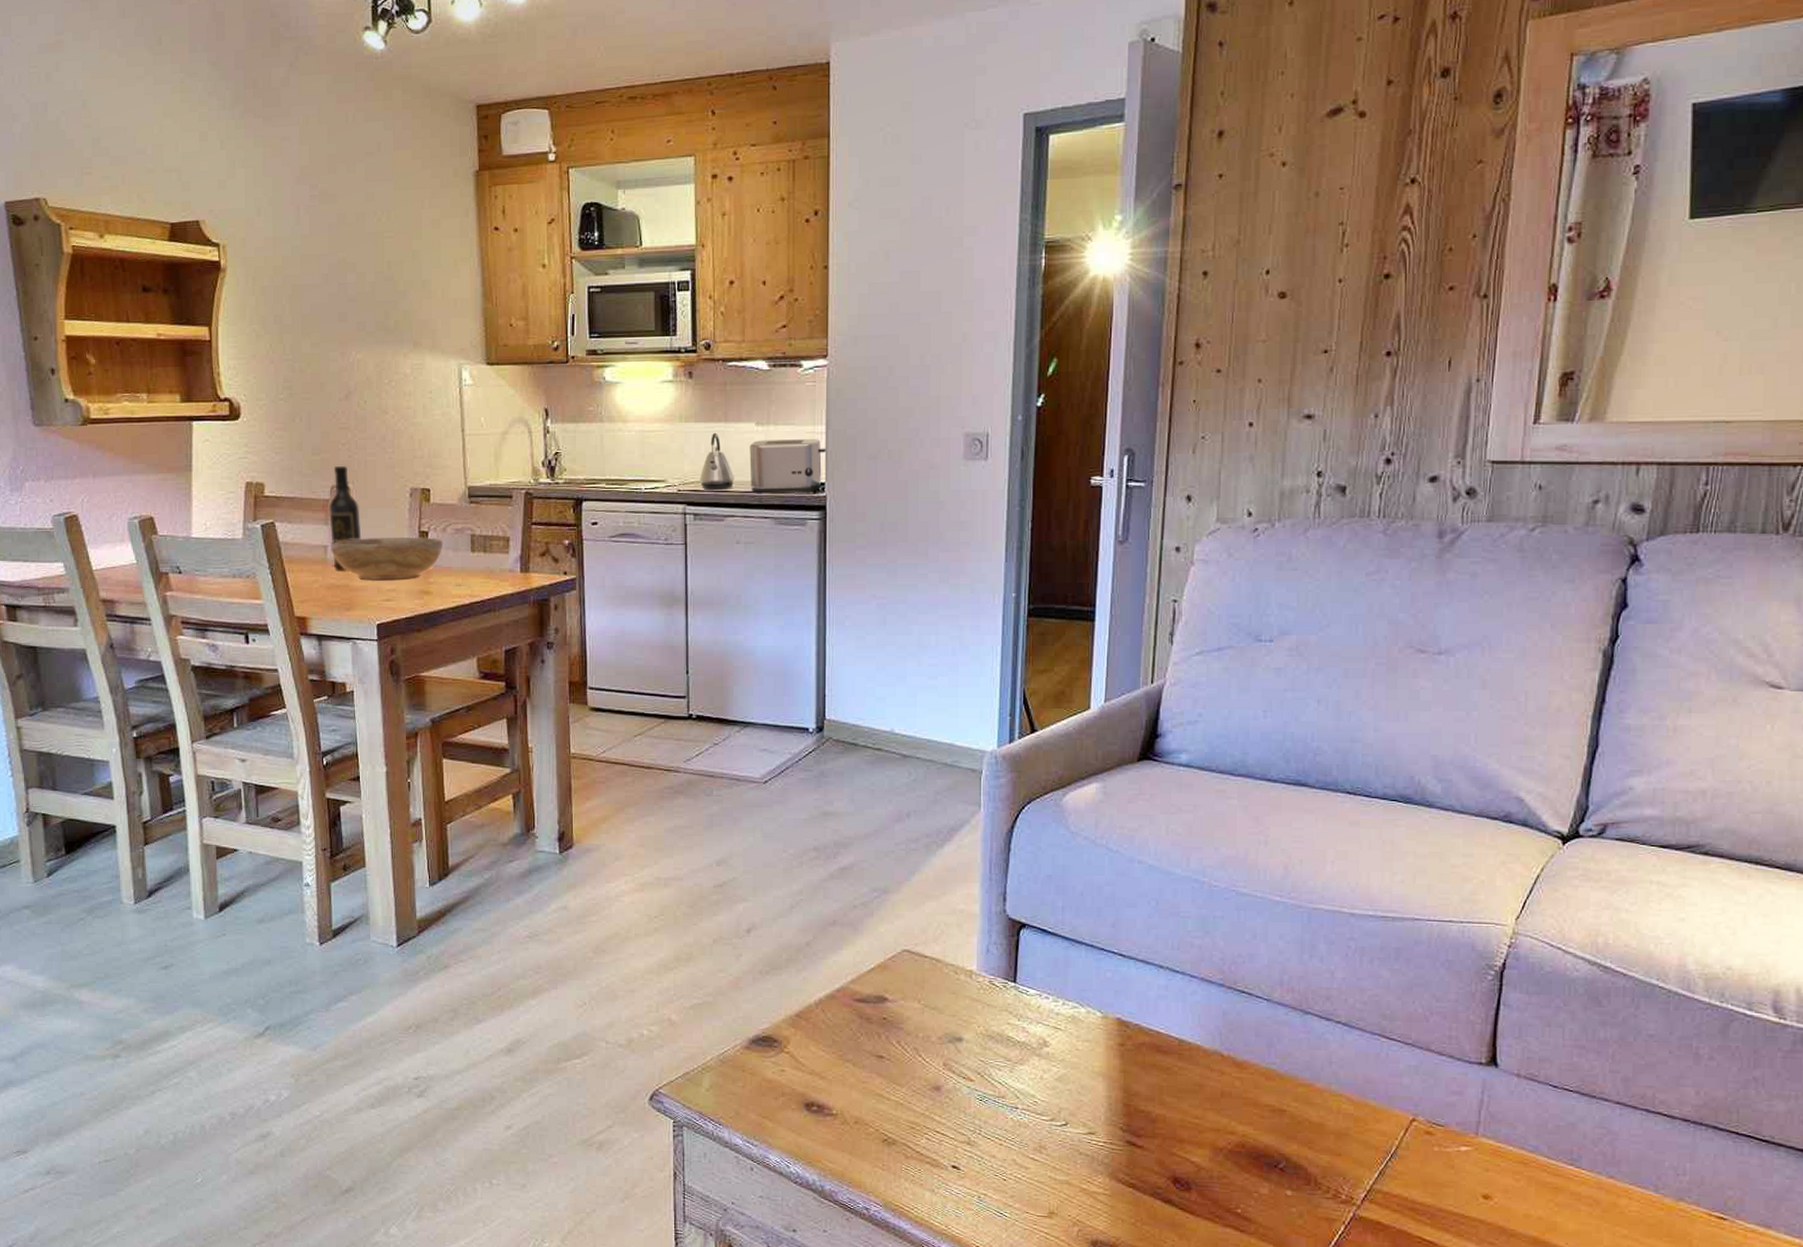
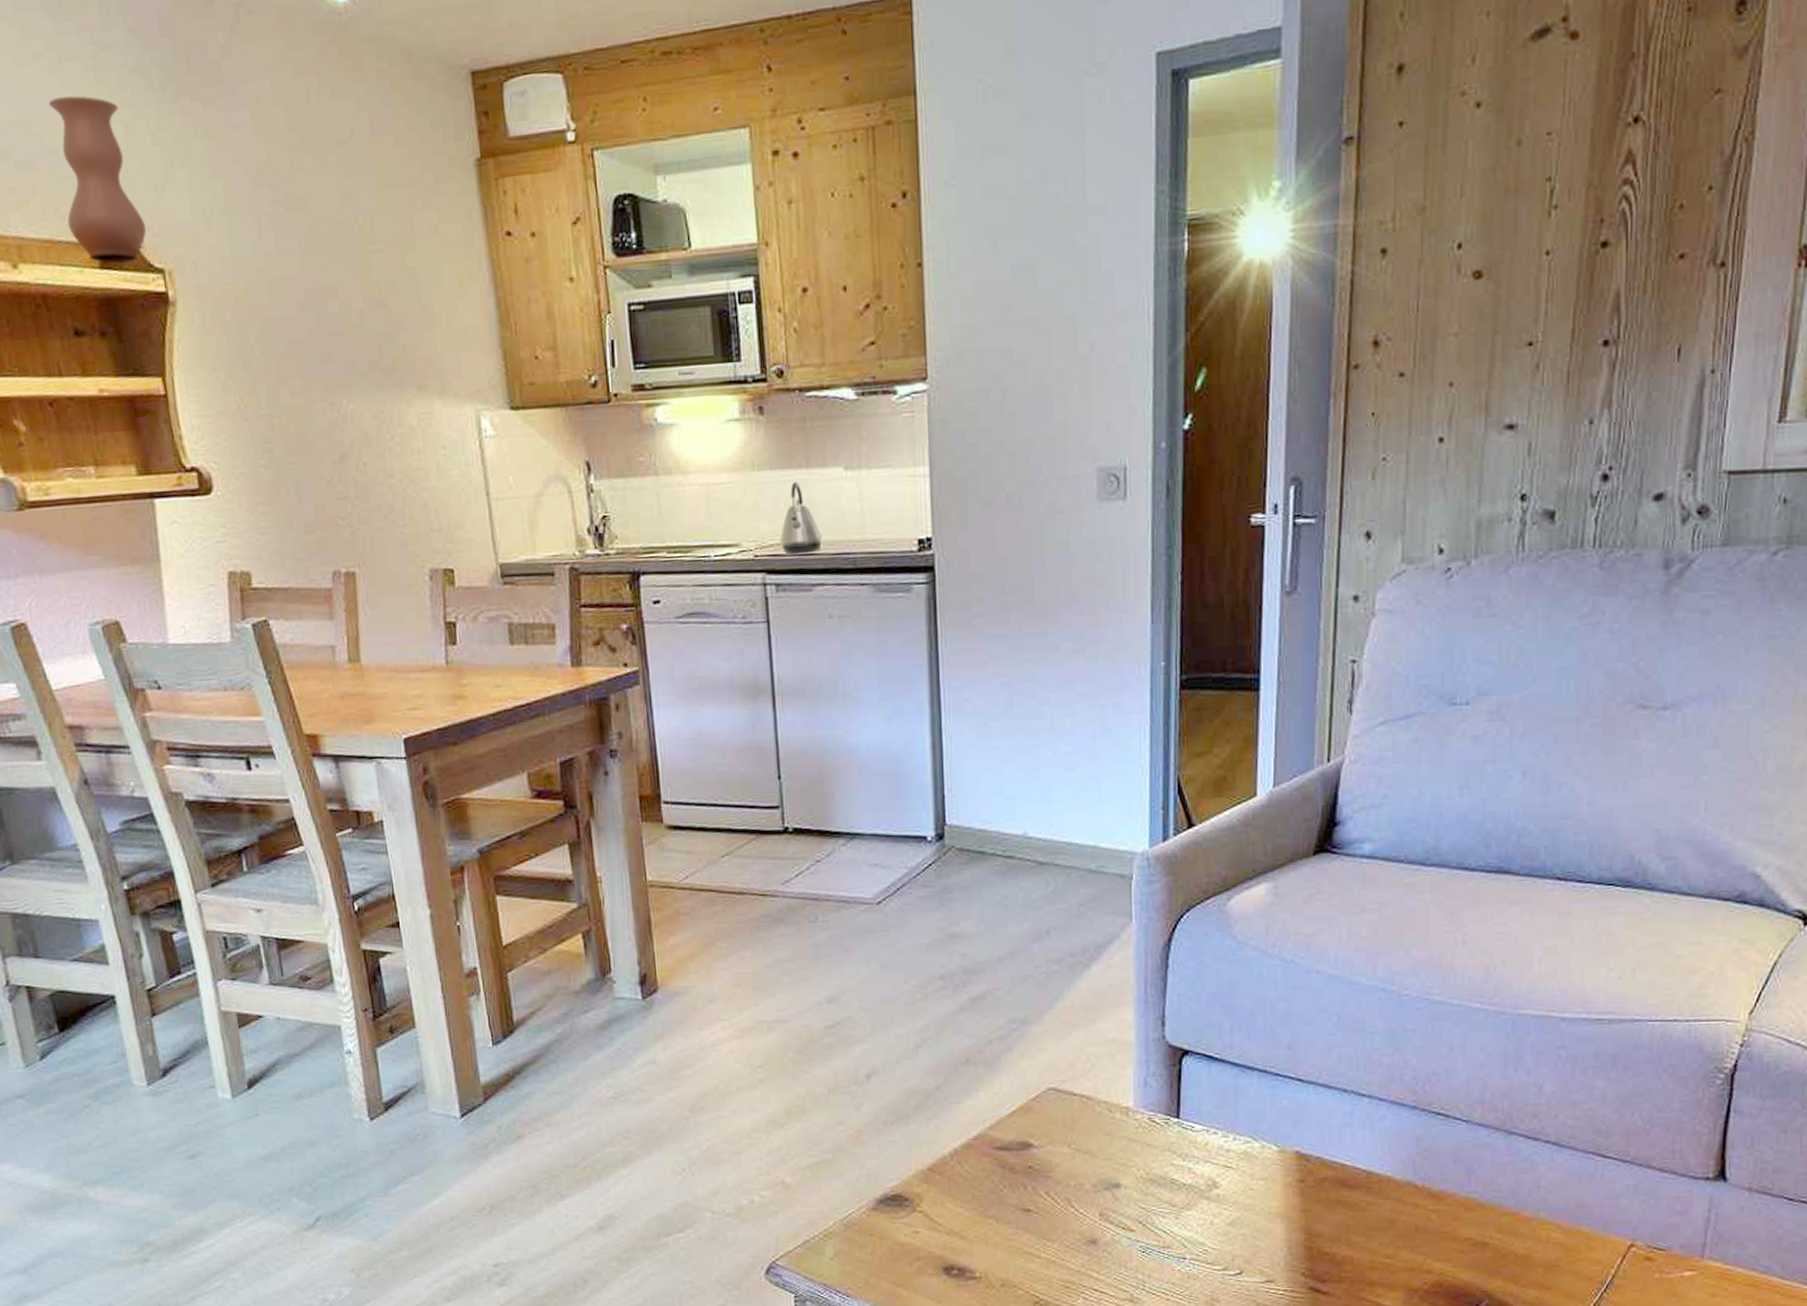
vase: none [142,110,209,238] -> present [49,96,147,264]
wine bottle: present [329,466,362,573] -> none [332,546,376,678]
bowl: present [329,537,443,581] -> none [337,629,476,687]
toaster: present [749,438,827,494] -> none [838,482,932,556]

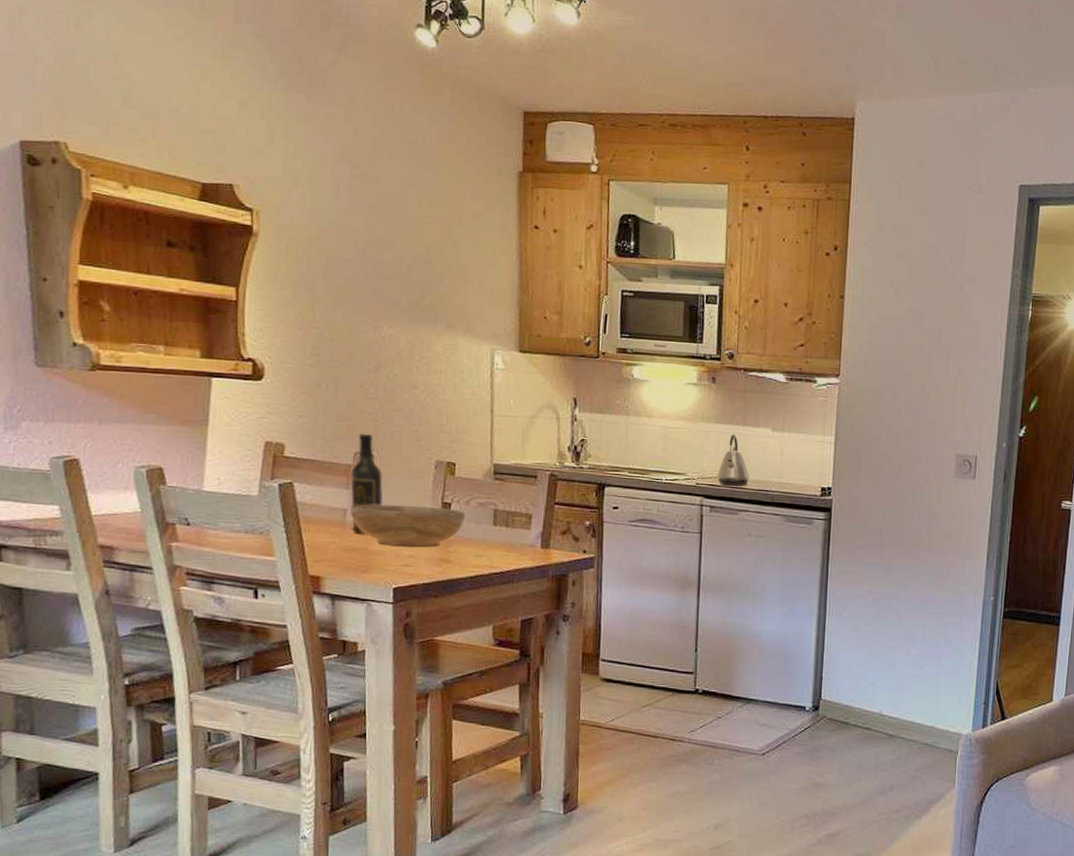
vase: present [49,96,147,264] -> none [177,72,244,200]
wine bottle: none [332,546,376,678] -> present [350,434,383,536]
bowl: none [337,629,476,687] -> present [349,504,466,548]

